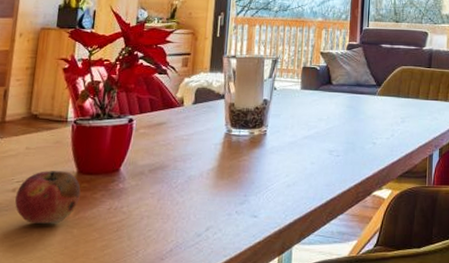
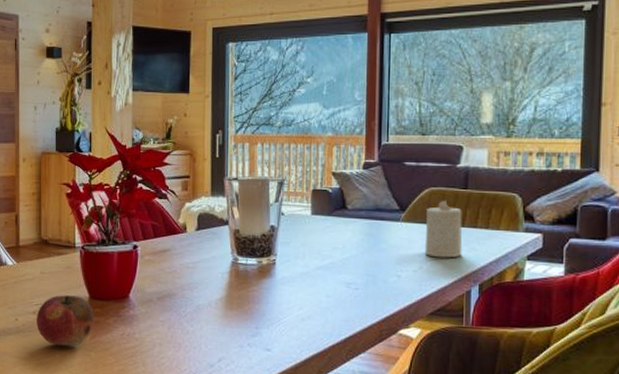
candle: none [396,77,427,127] -> present [424,200,463,258]

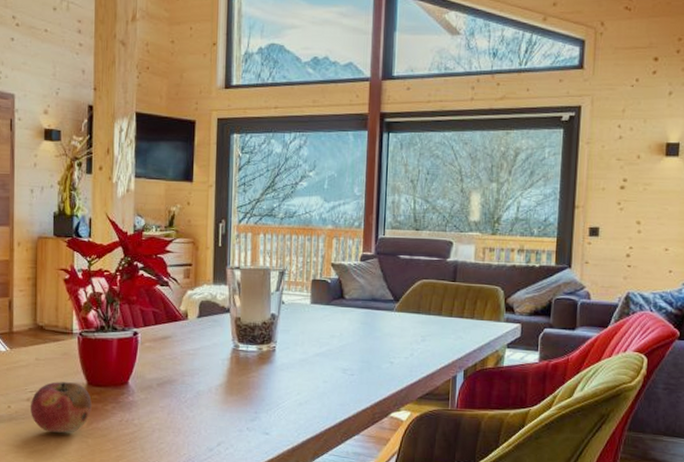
candle: present [424,200,463,258] -> none [415,291,451,346]

